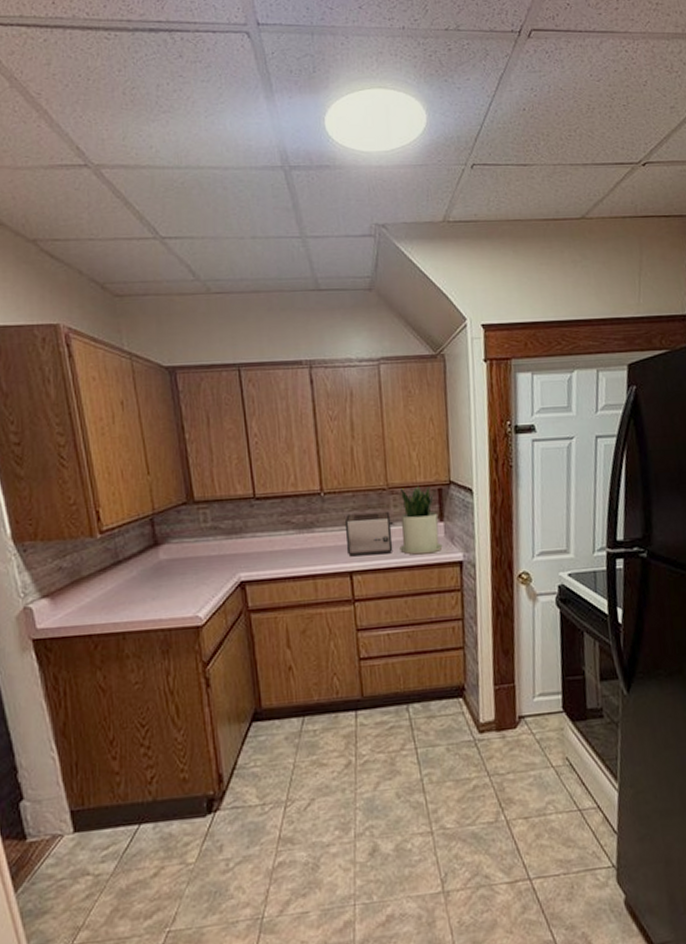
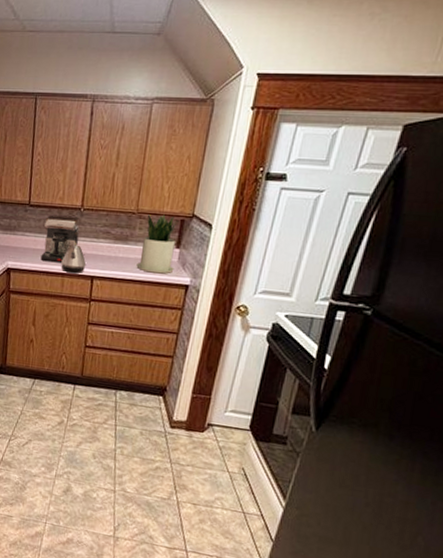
coffee maker: none [278,503,324,564] -> present [40,214,81,262]
kettle: none [309,522,341,573] -> present [61,232,87,274]
toaster: present [344,512,394,557] -> none [93,229,137,268]

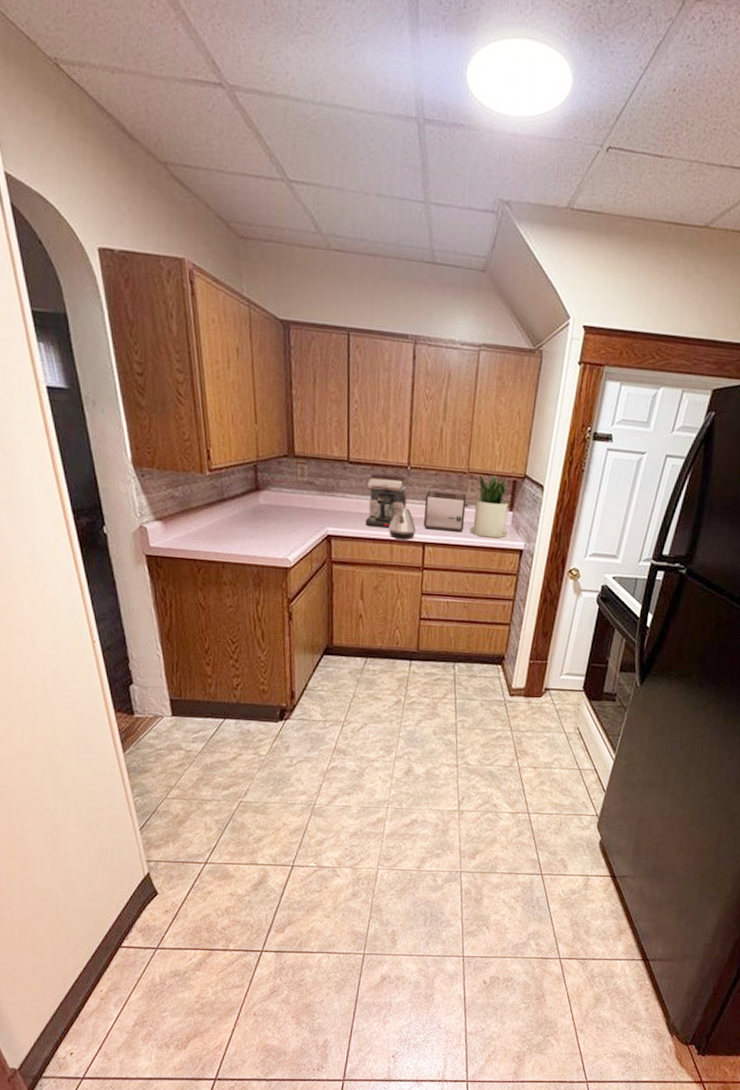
toaster: none [93,229,137,268] -> present [423,490,469,532]

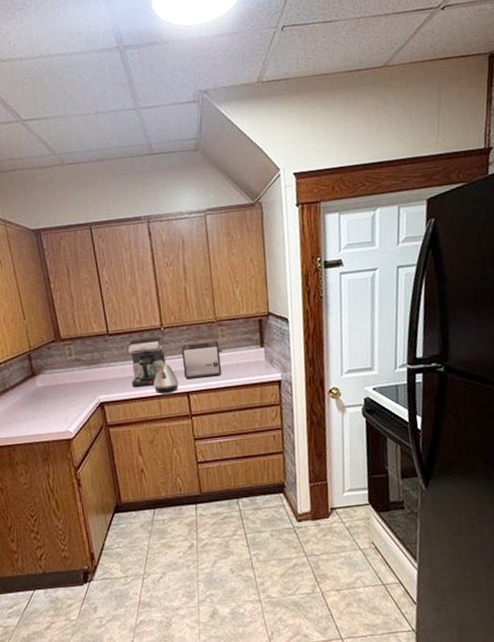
planter: present [469,474,510,539] -> none [227,318,264,377]

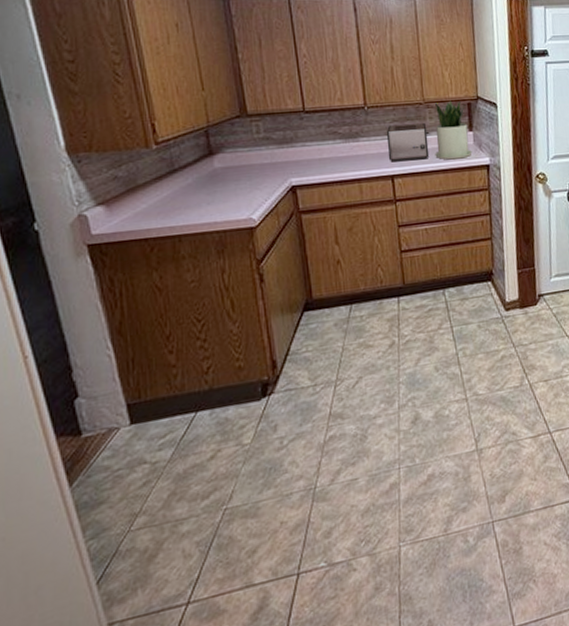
coffee maker: present [127,336,165,387] -> none [326,116,368,170]
kettle: present [153,351,179,394] -> none [354,132,383,177]
planter: none [227,318,264,377] -> present [435,100,472,160]

